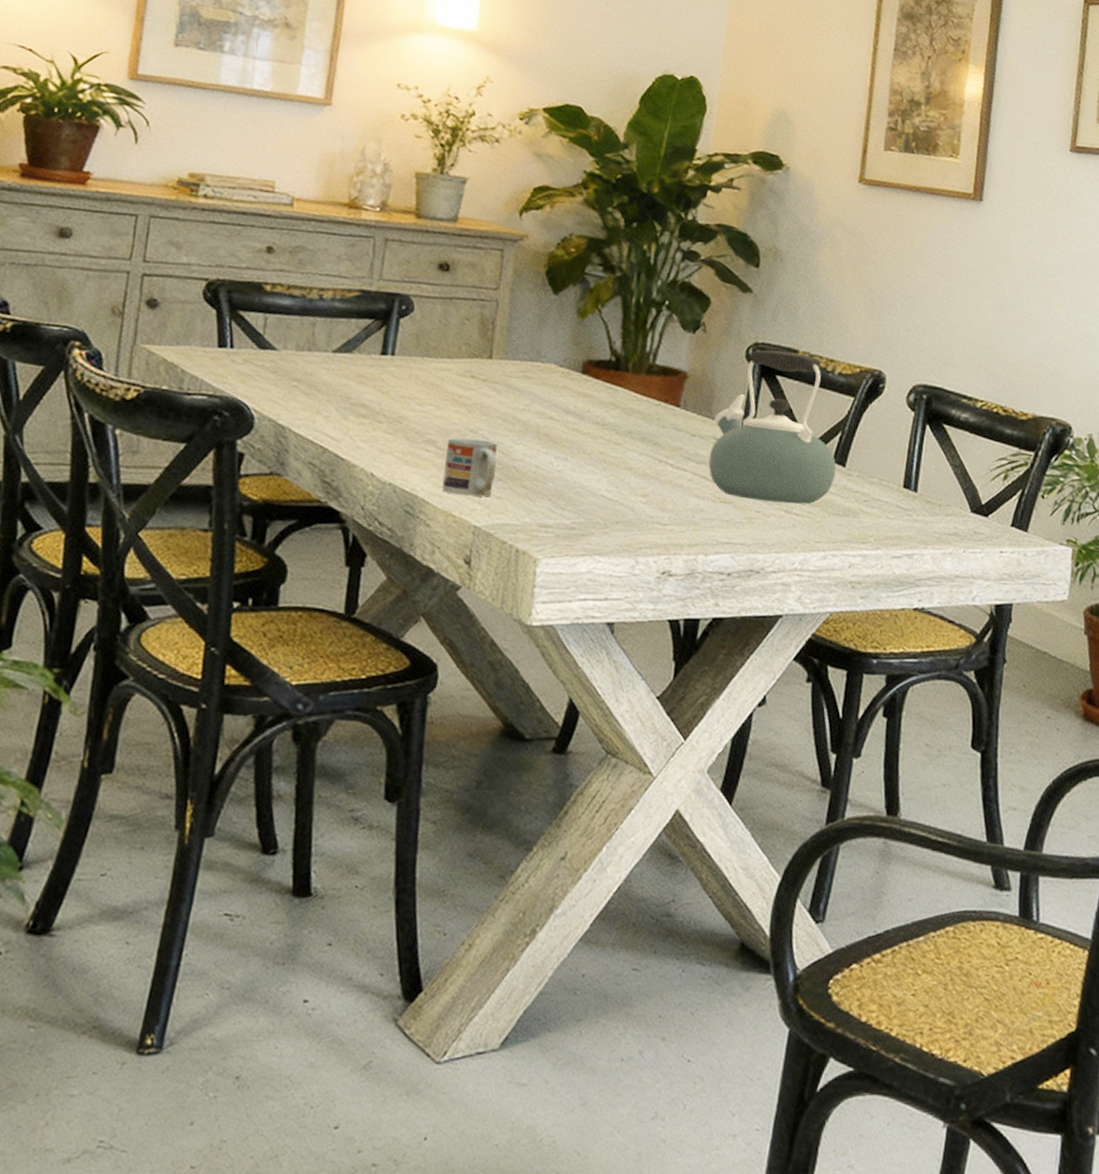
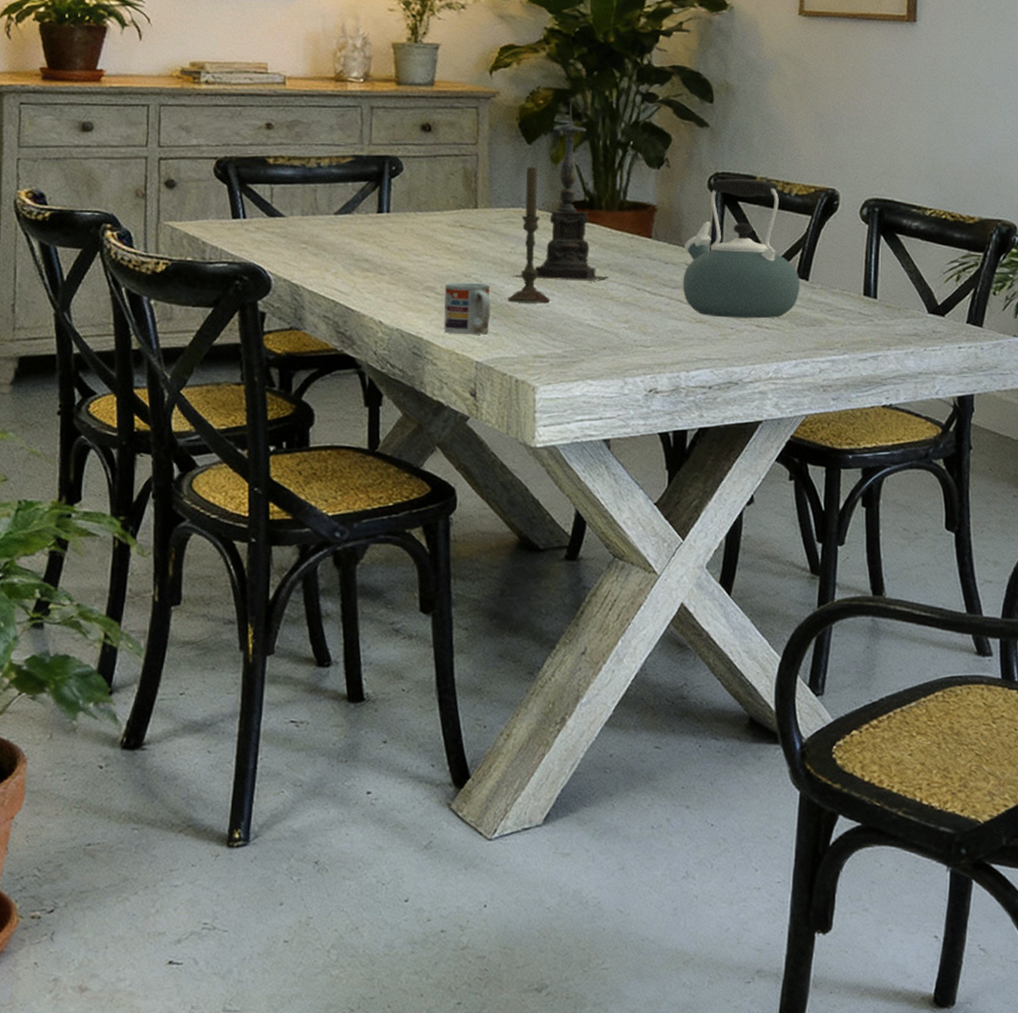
candle: none [515,316,563,469] -> present [507,164,550,304]
candle holder: none [521,252,630,450] -> present [511,101,609,282]

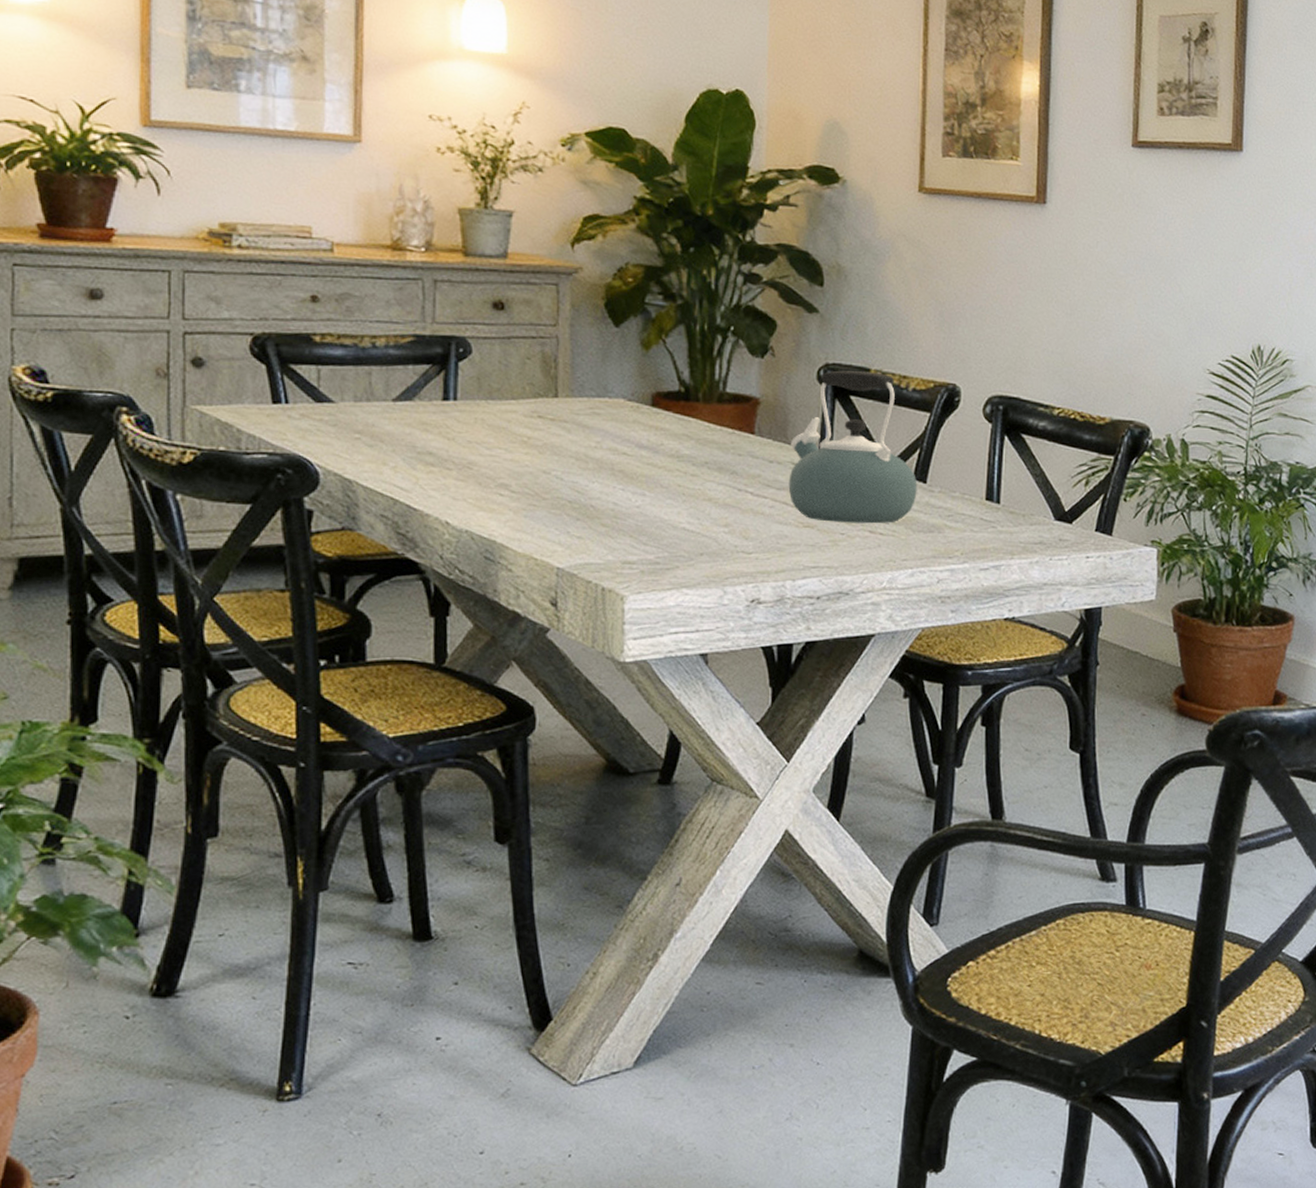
cup: present [444,283,491,335] -> none [520,480,574,539]
candle: present [507,164,550,304] -> none [592,349,641,505]
candle holder: present [511,101,609,282] -> none [596,280,707,482]

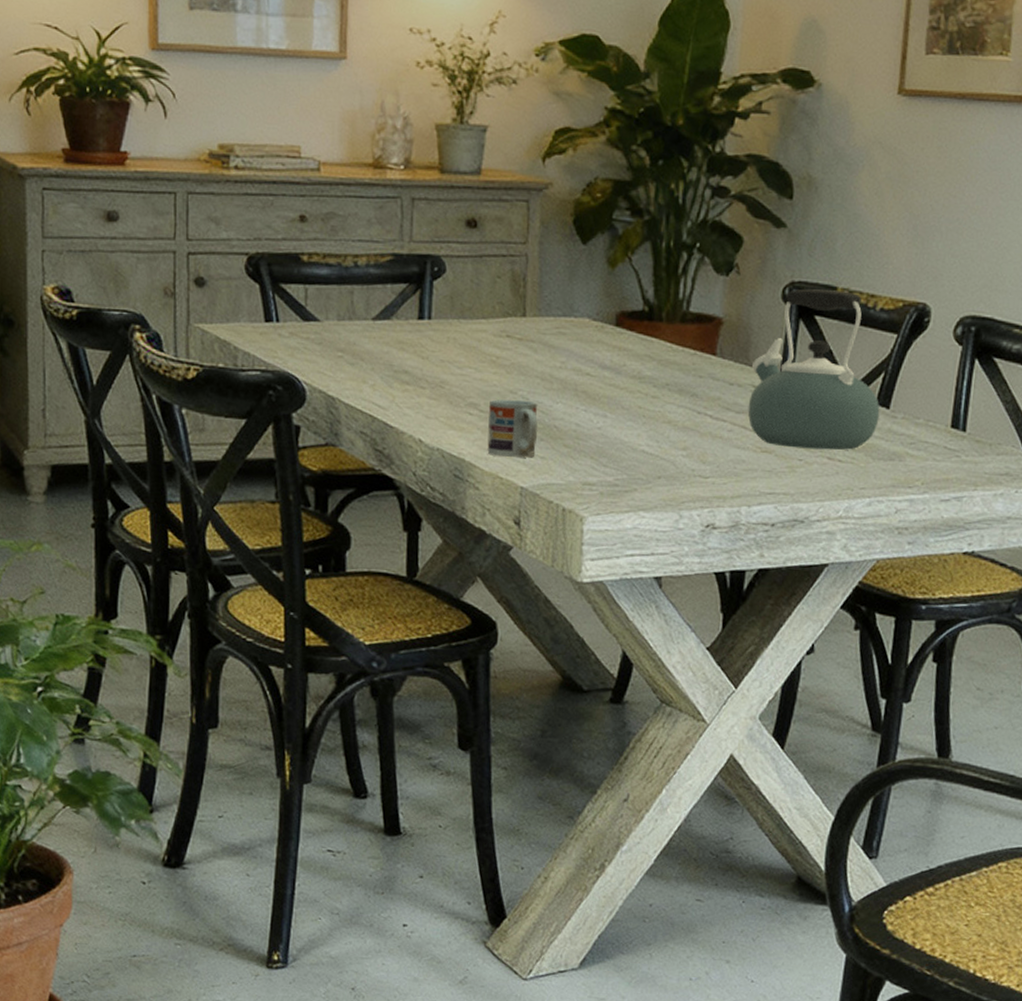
cup: none [520,480,574,539] -> present [487,399,538,458]

